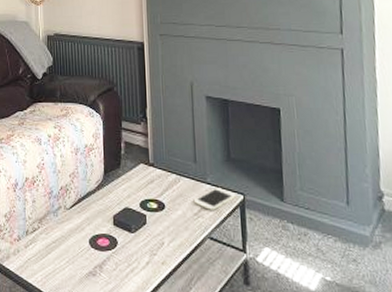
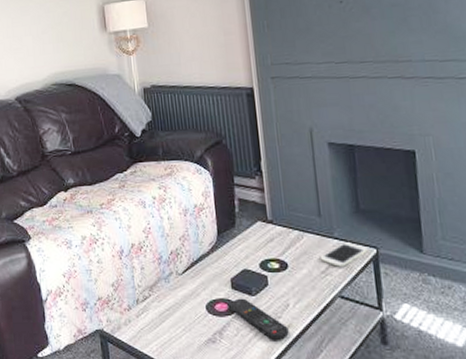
remote control: none [110,234,162,276] -> present [229,298,289,340]

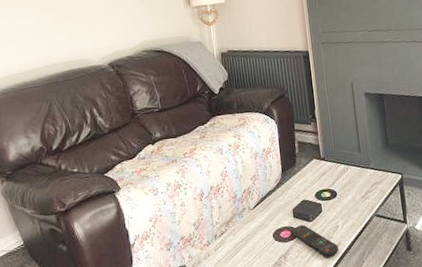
smartphone: present [321,242,367,267] -> none [361,171,394,192]

